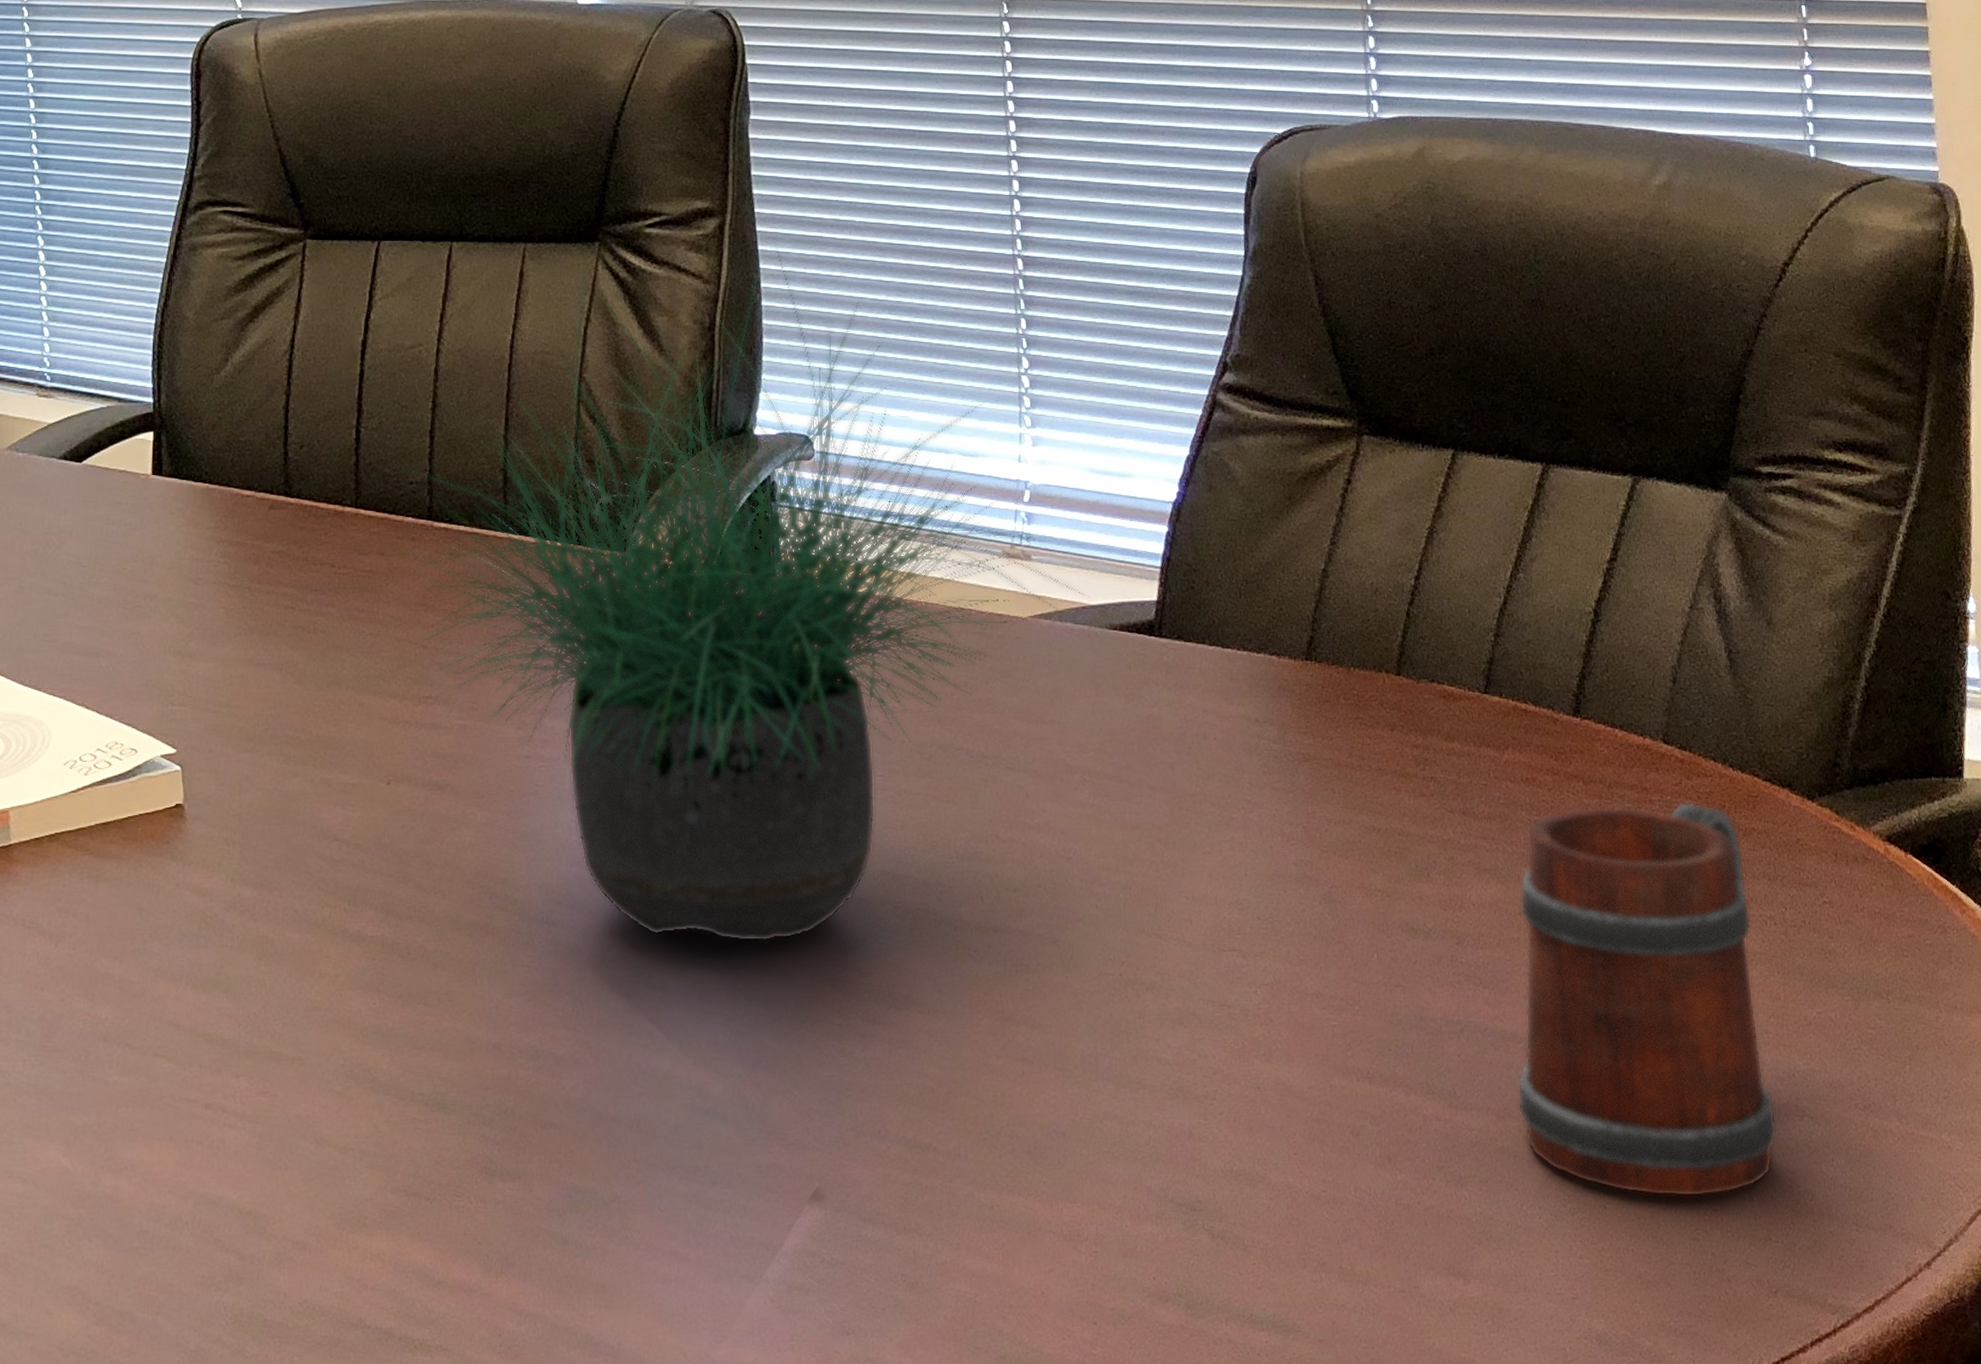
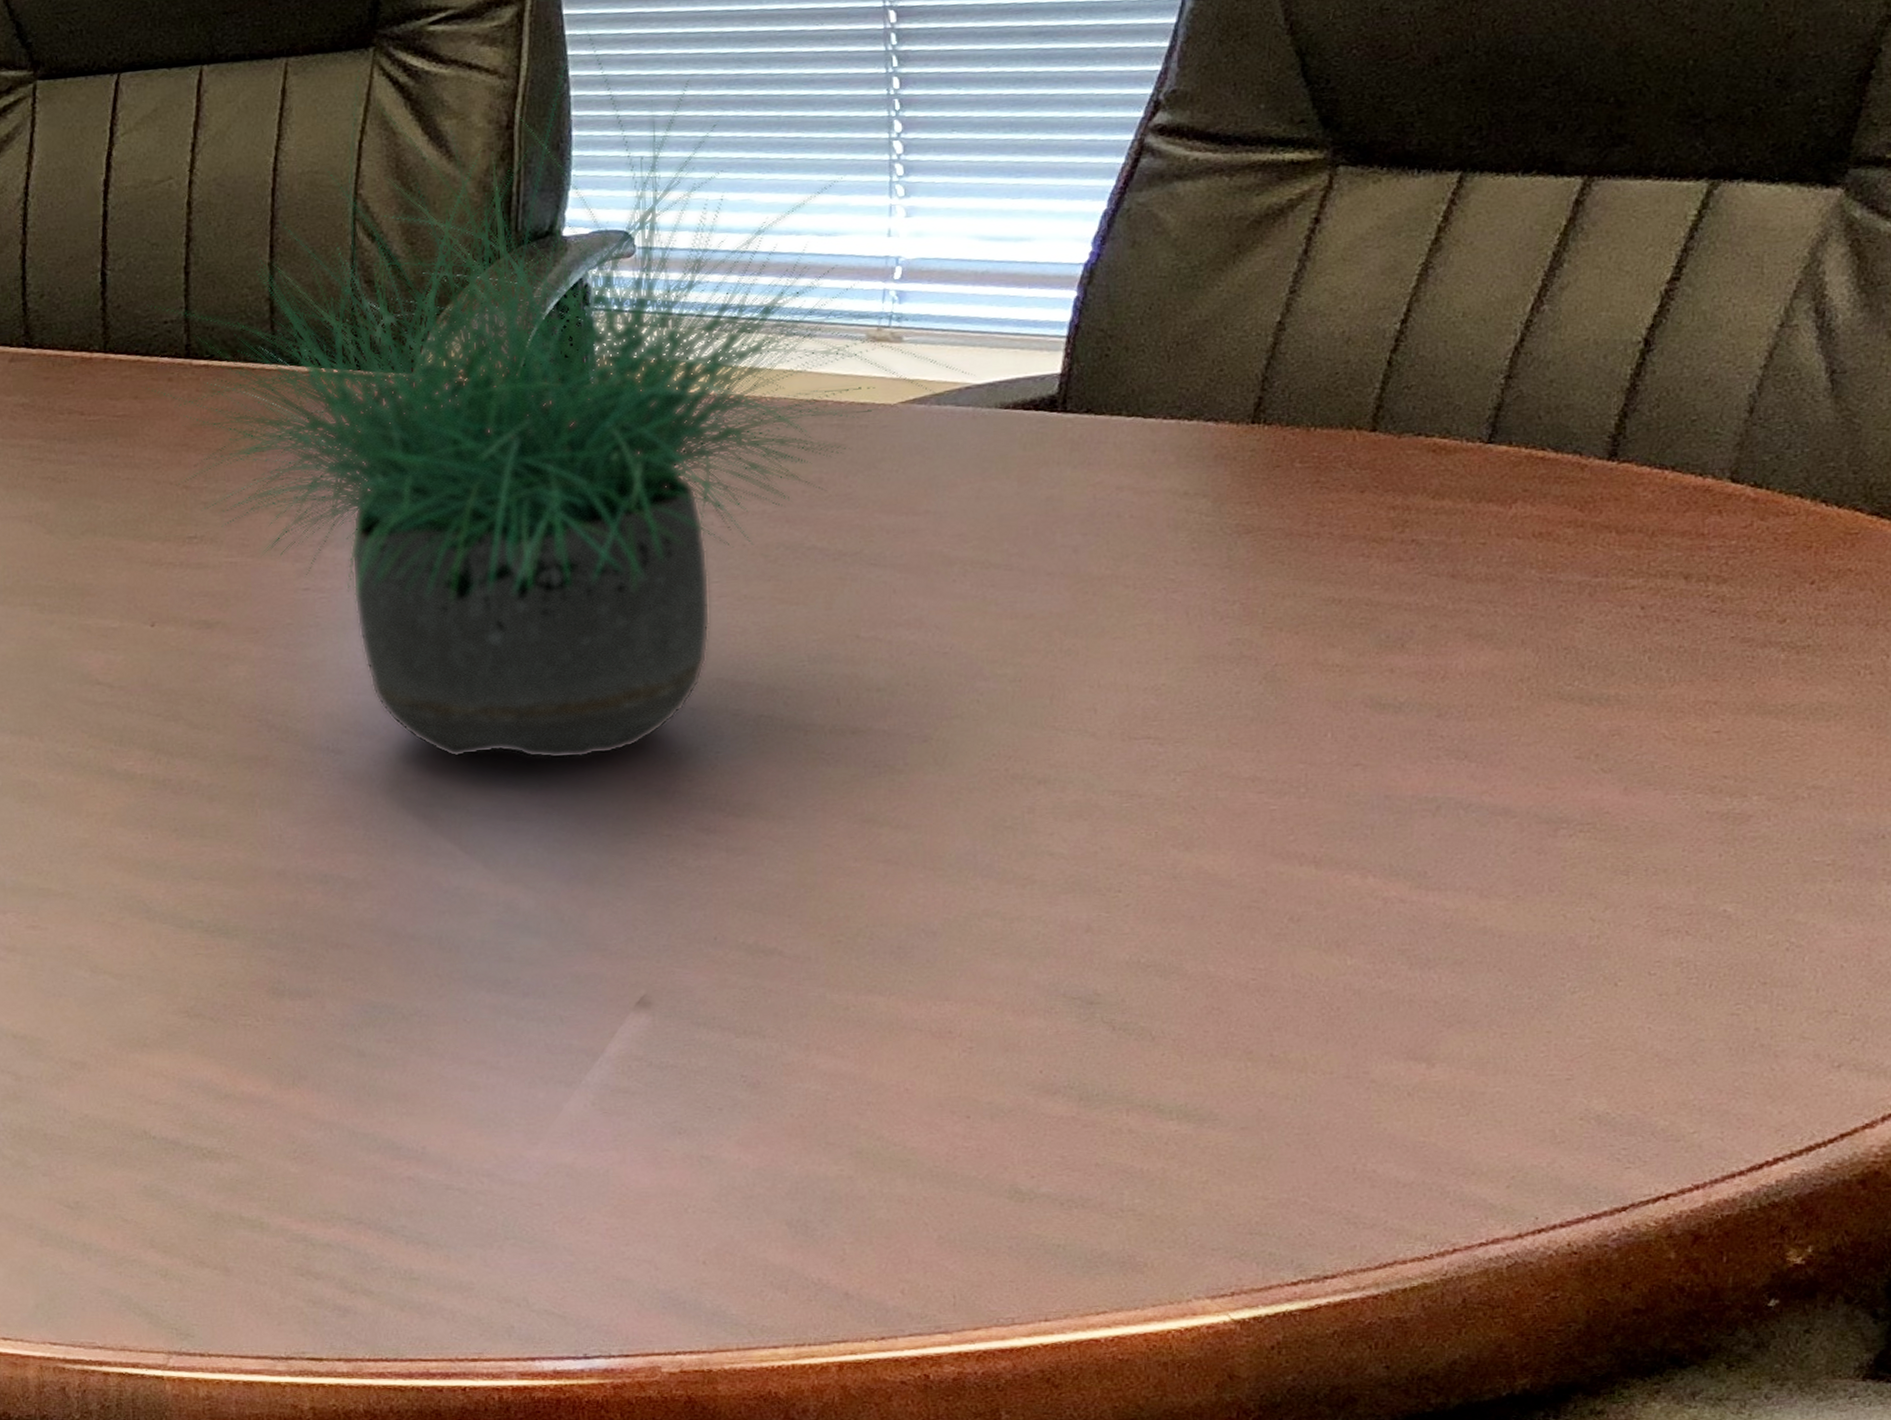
mug: present [1517,802,1778,1197] -> none [1507,545,1856,972]

